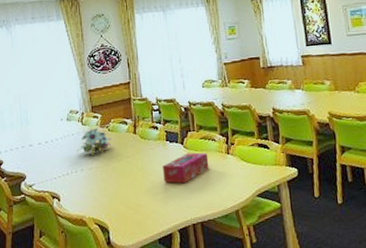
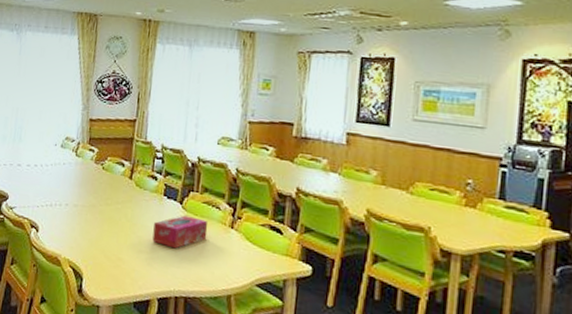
flower arrangement: present [76,128,114,155] -> none [64,162,107,191]

